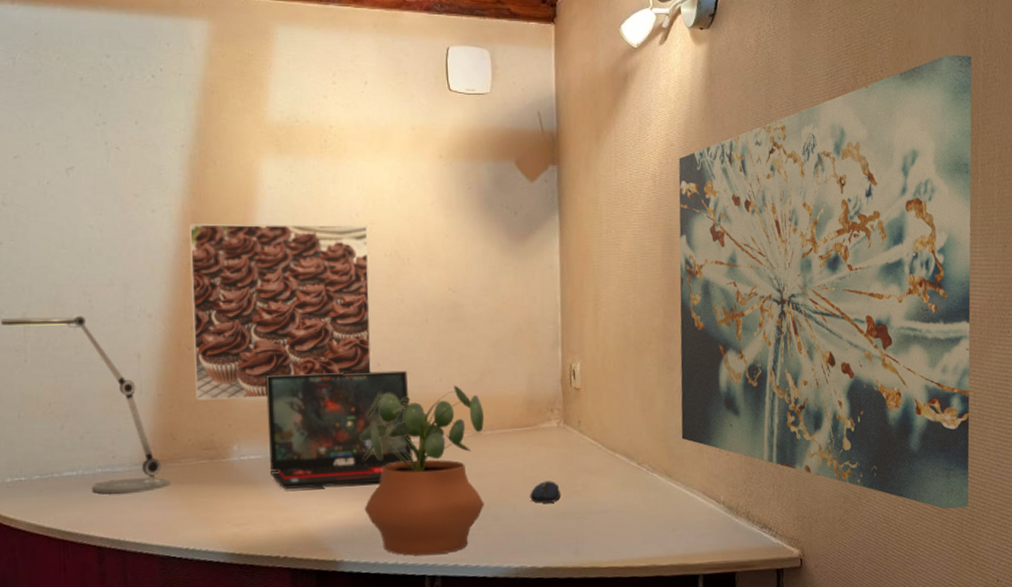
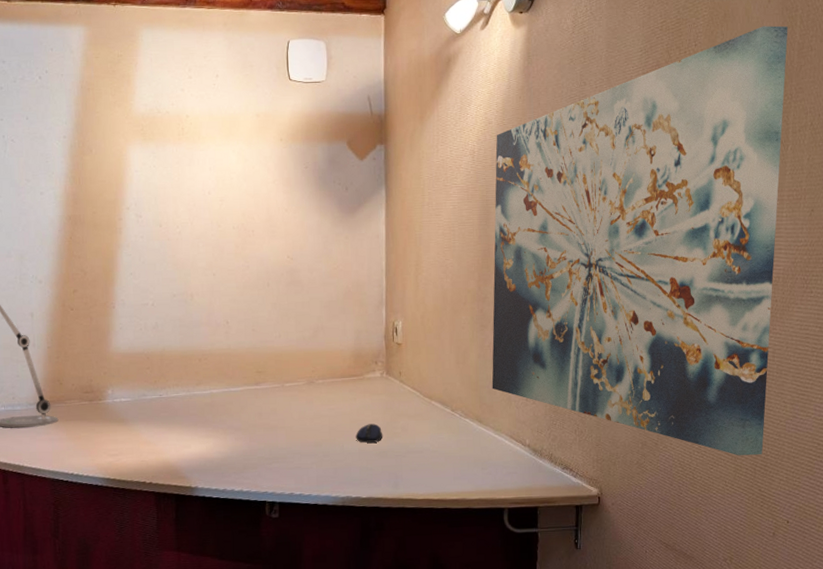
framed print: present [188,223,373,400] -> none [70,201,222,352]
laptop: present [265,370,412,489] -> none [134,327,255,427]
potted plant: present [361,385,485,556] -> none [212,340,317,485]

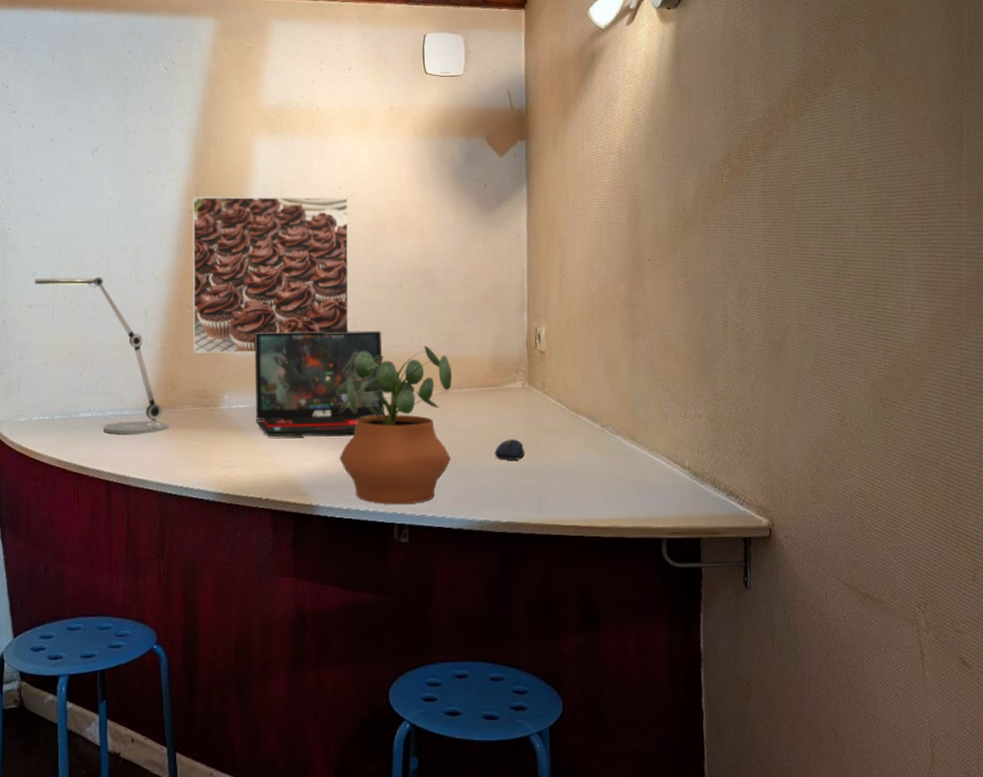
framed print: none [70,201,222,352] -> present [192,196,350,354]
laptop: none [134,327,255,427] -> present [254,330,384,437]
potted plant: none [212,340,317,485] -> present [337,345,453,505]
wall art: present [491,25,788,456] -> none [645,24,956,486]

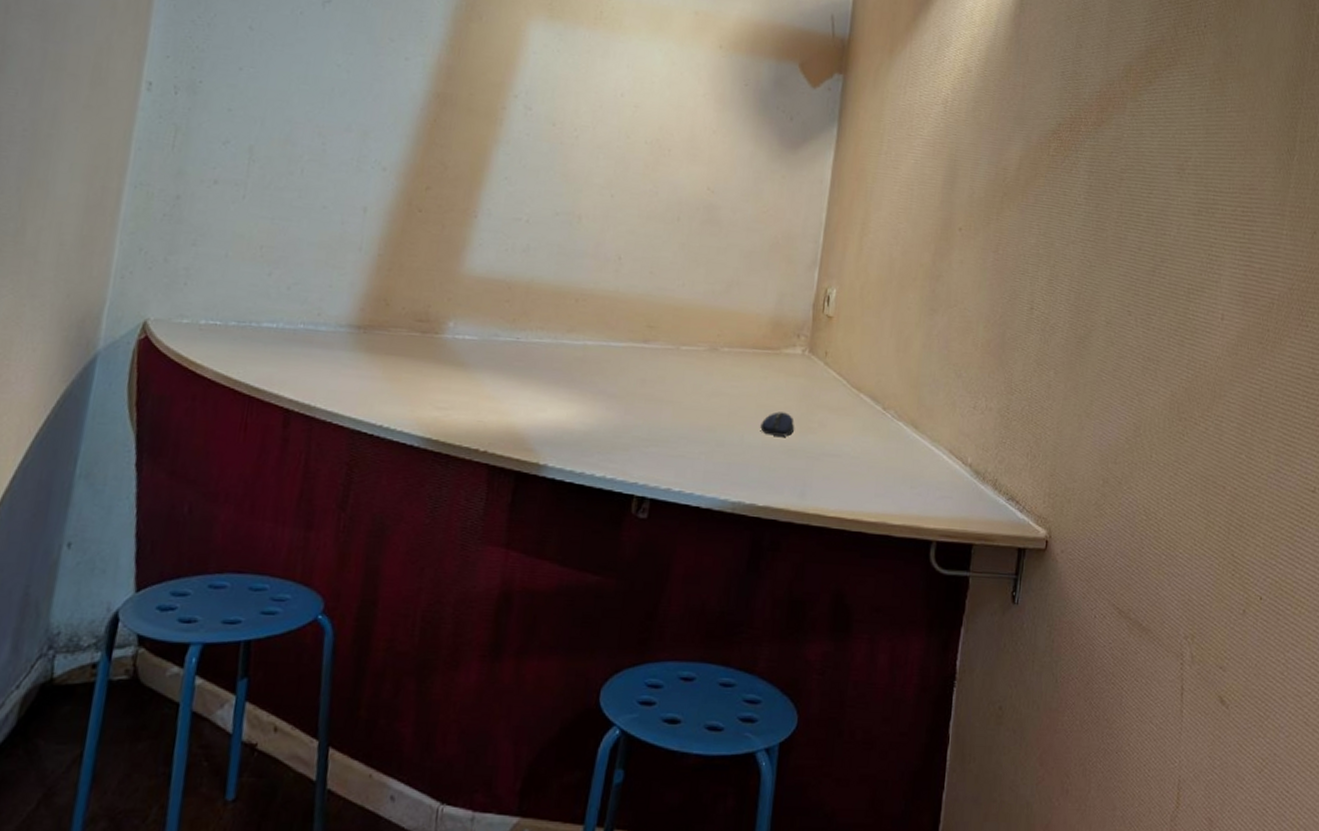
desk lamp: present [34,277,170,435] -> none [224,148,376,358]
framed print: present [192,196,350,354] -> none [417,78,632,276]
laptop: present [254,330,384,437] -> none [484,252,649,387]
potted plant: present [337,345,453,505] -> none [578,288,725,475]

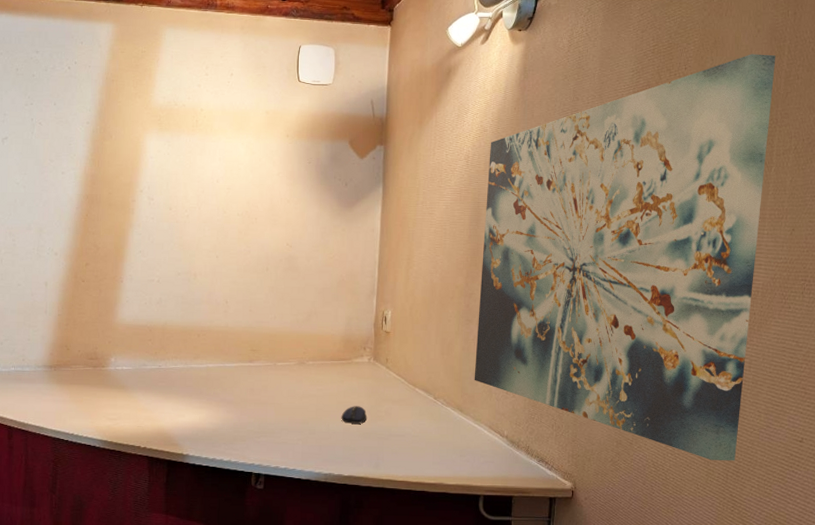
wall art: none [934,19,1304,512] -> present [474,54,776,461]

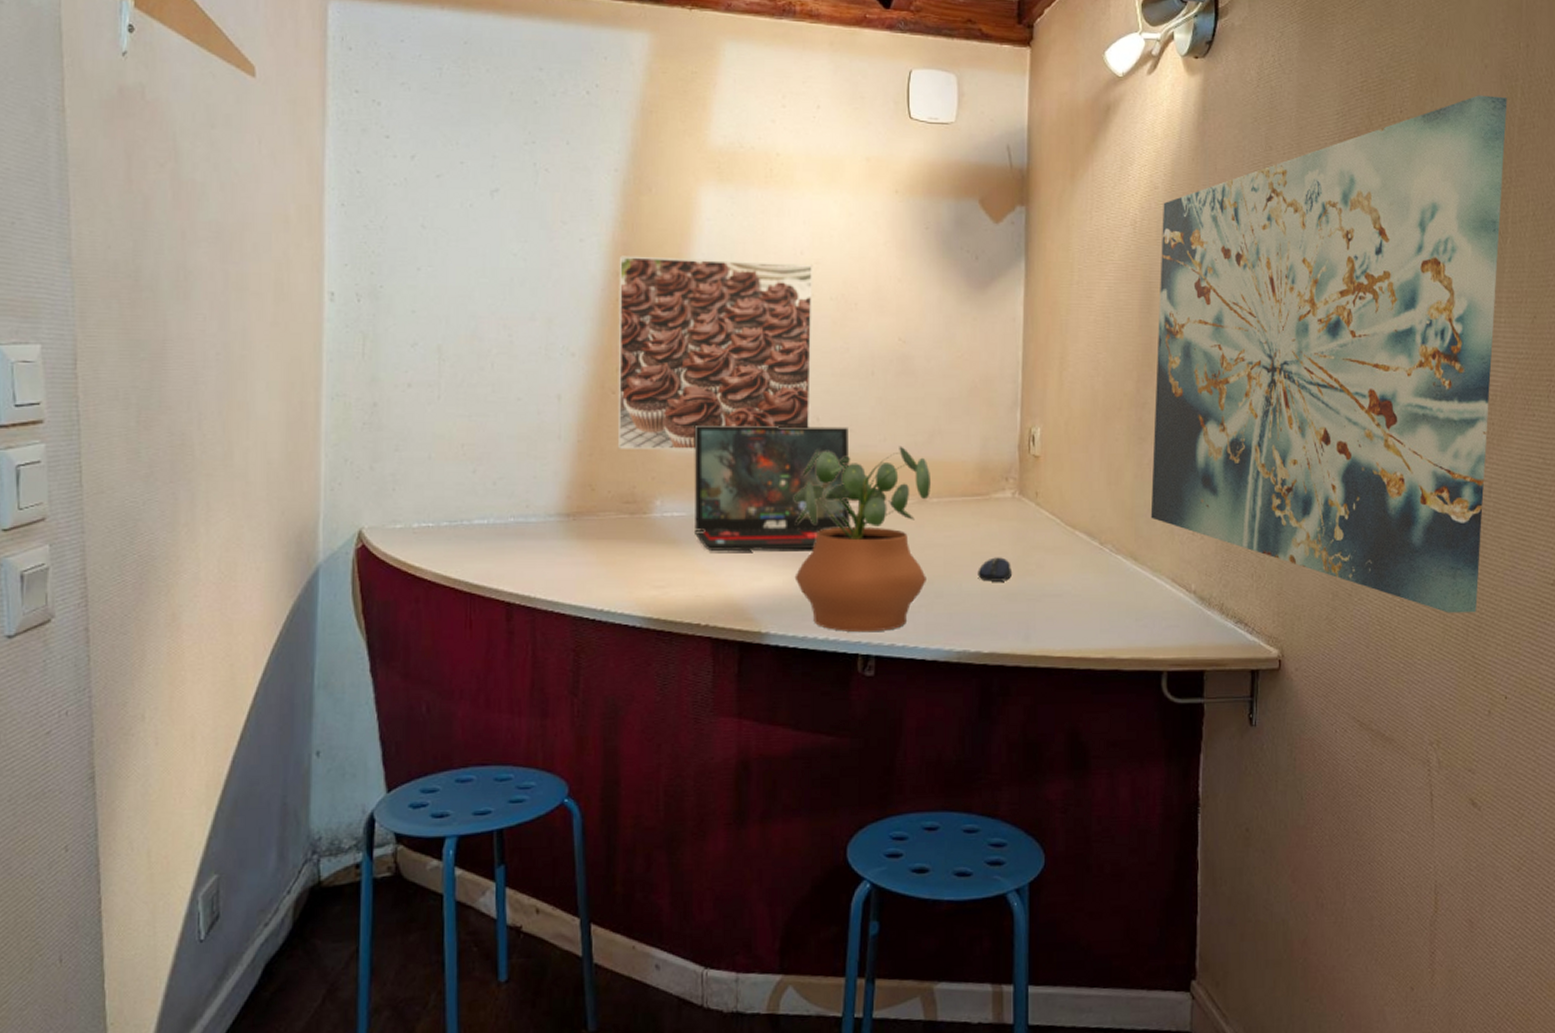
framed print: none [85,184,226,323] -> present [617,255,814,451]
laptop: none [138,305,249,396] -> present [694,426,850,552]
potted plant: none [207,322,309,457] -> present [794,446,932,633]

